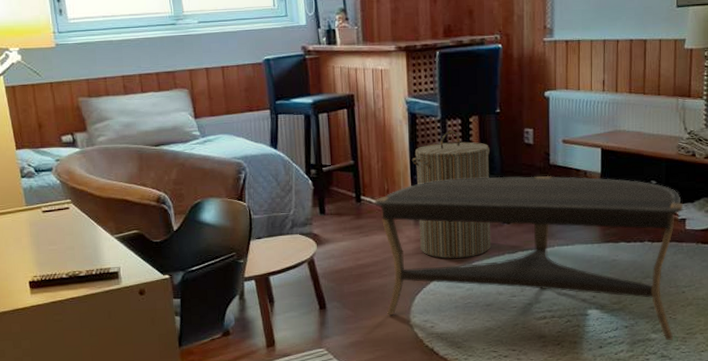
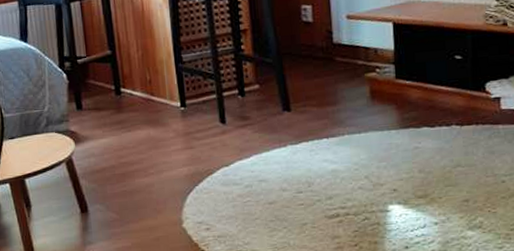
coffee table: present [375,175,684,341] -> none [136,55,497,239]
laundry hamper: present [411,130,492,259] -> none [175,12,271,153]

